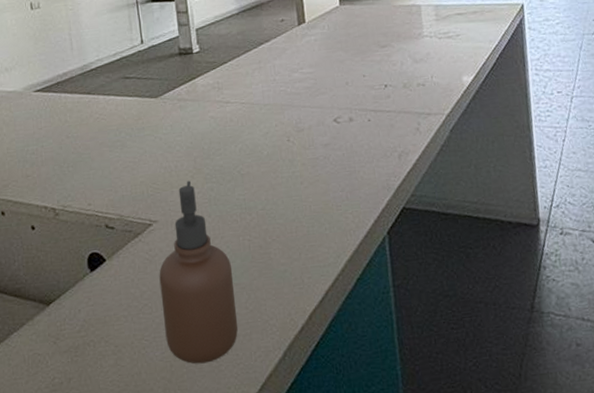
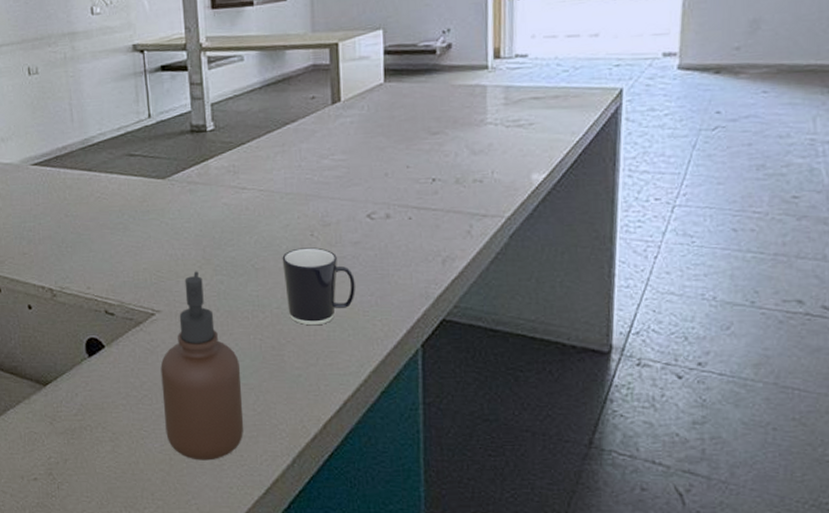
mug: none [264,151,329,223] -> present [282,247,356,326]

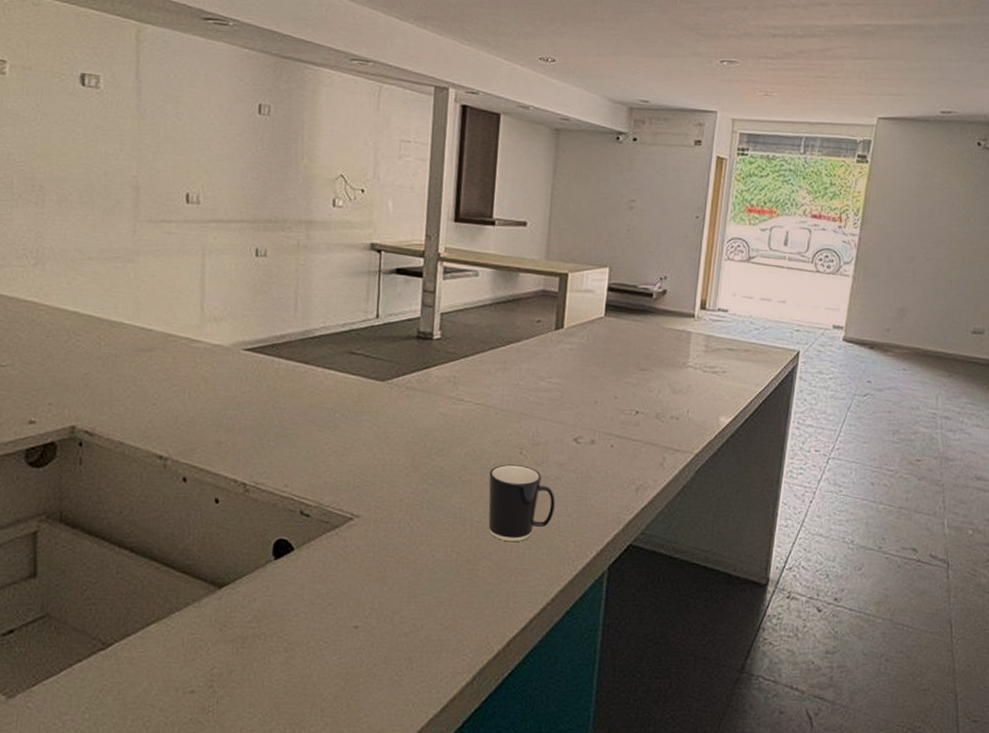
soap dispenser: present [160,271,244,461] -> none [346,478,434,676]

